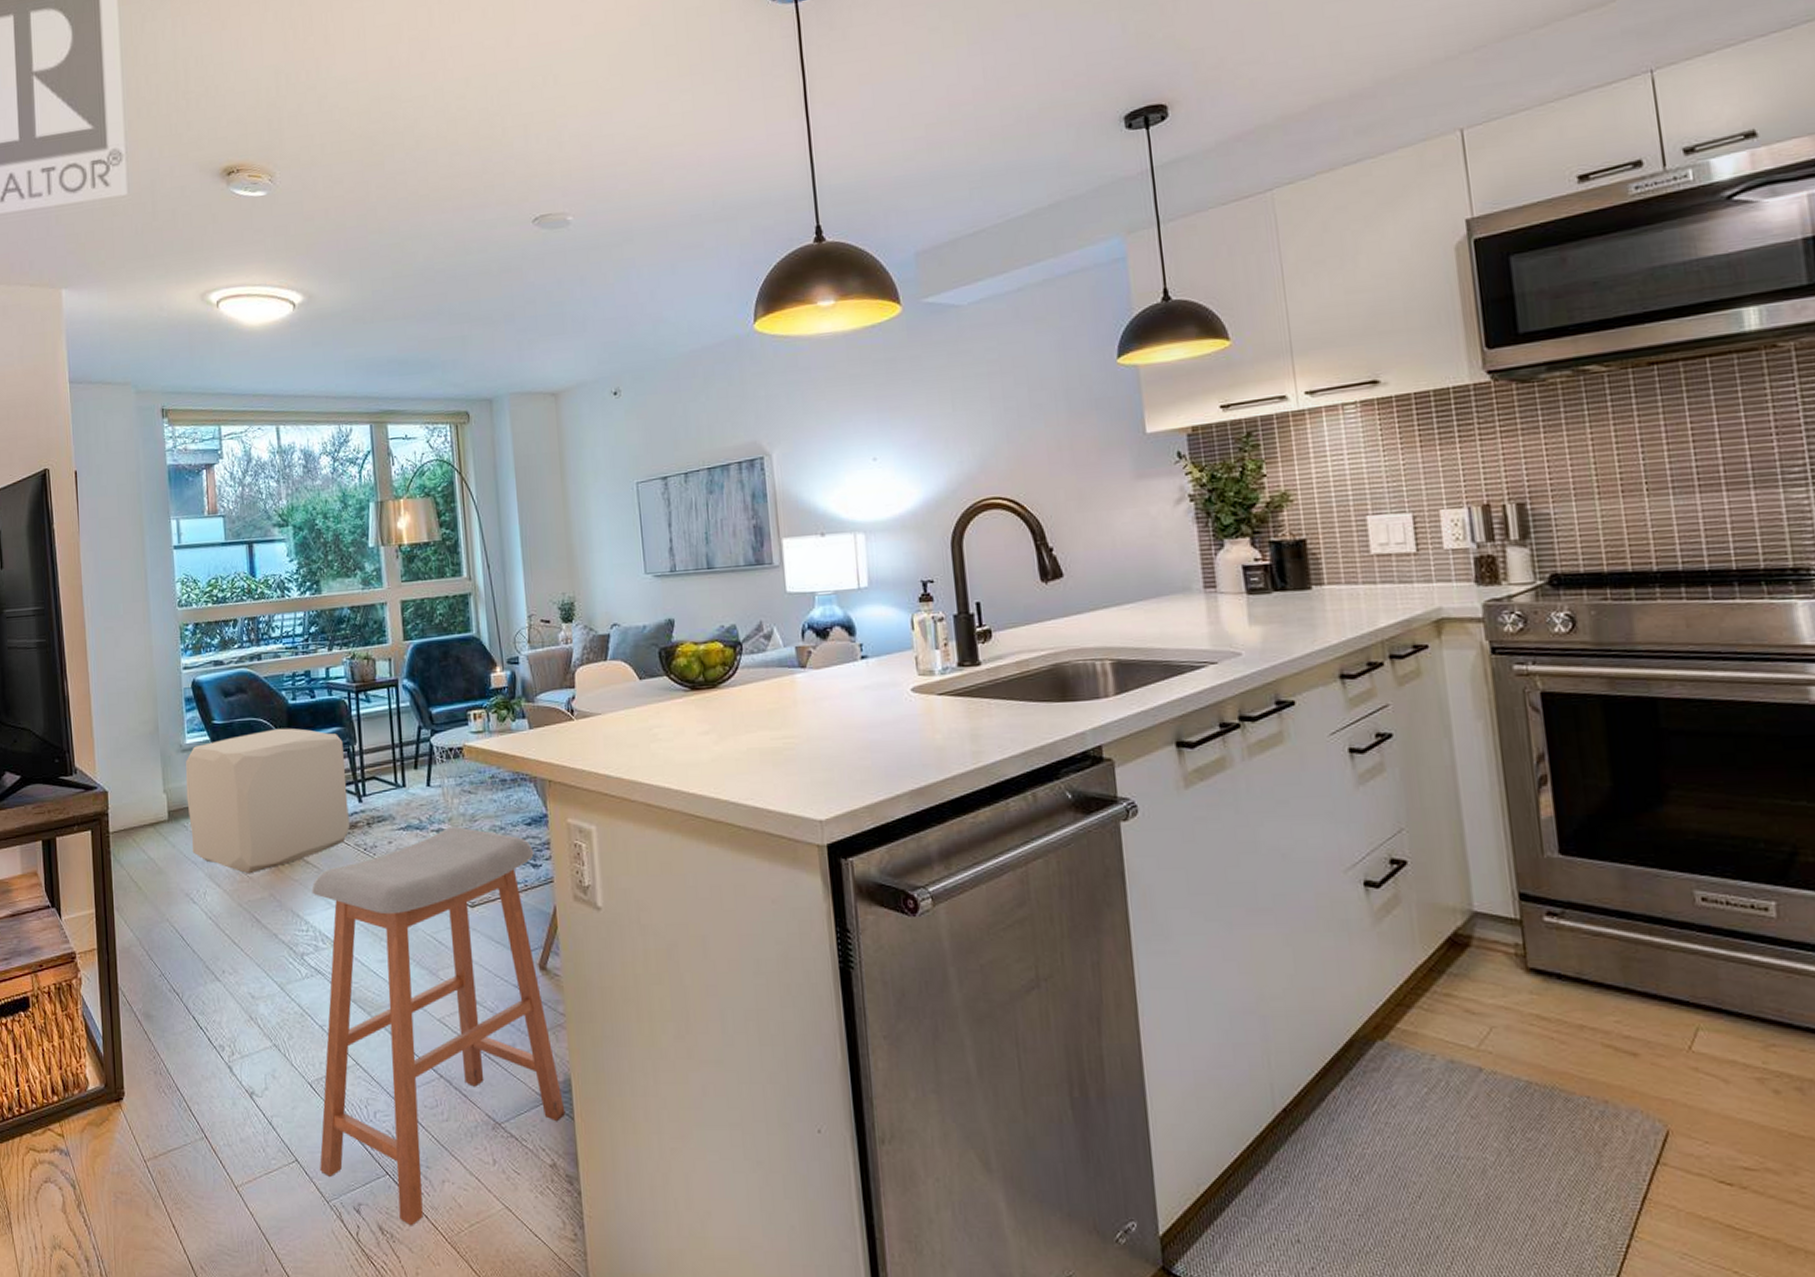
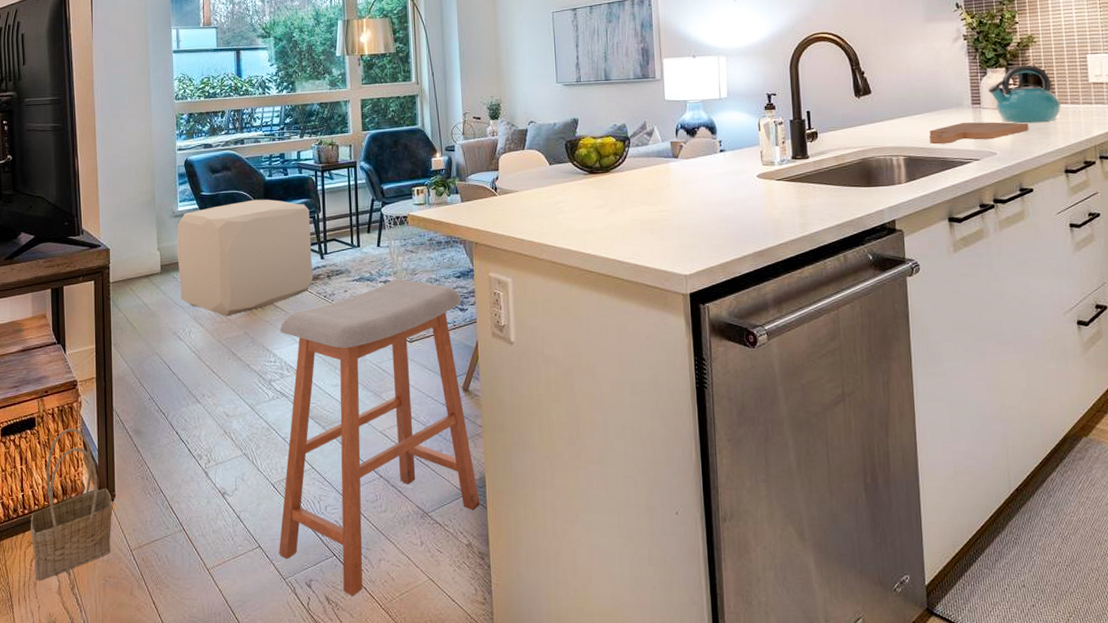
basket: none [28,1010,122,1195] -> present [31,428,112,581]
cutting board: none [1145,610,1287,643] -> present [929,121,1029,144]
kettle: none [1226,532,1331,612] -> present [988,64,1061,123]

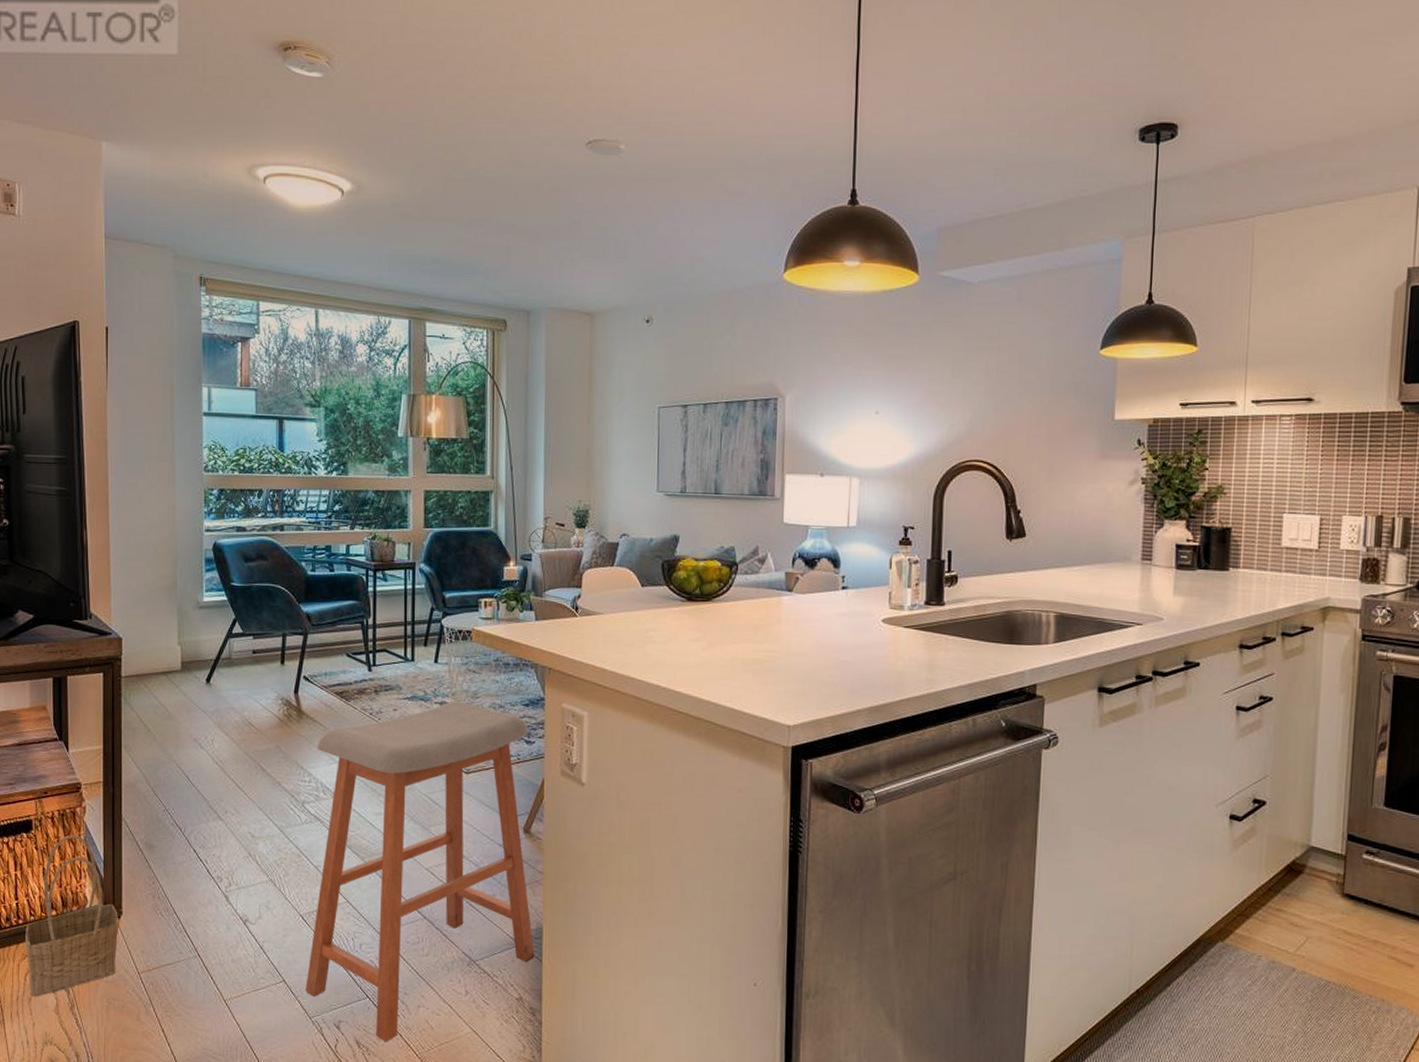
pouf: present [177,199,314,316] -> none [201,596,359,727]
cutting board: present [929,121,1029,144] -> none [1087,579,1205,603]
kettle: present [988,64,1061,123] -> none [1163,519,1245,587]

